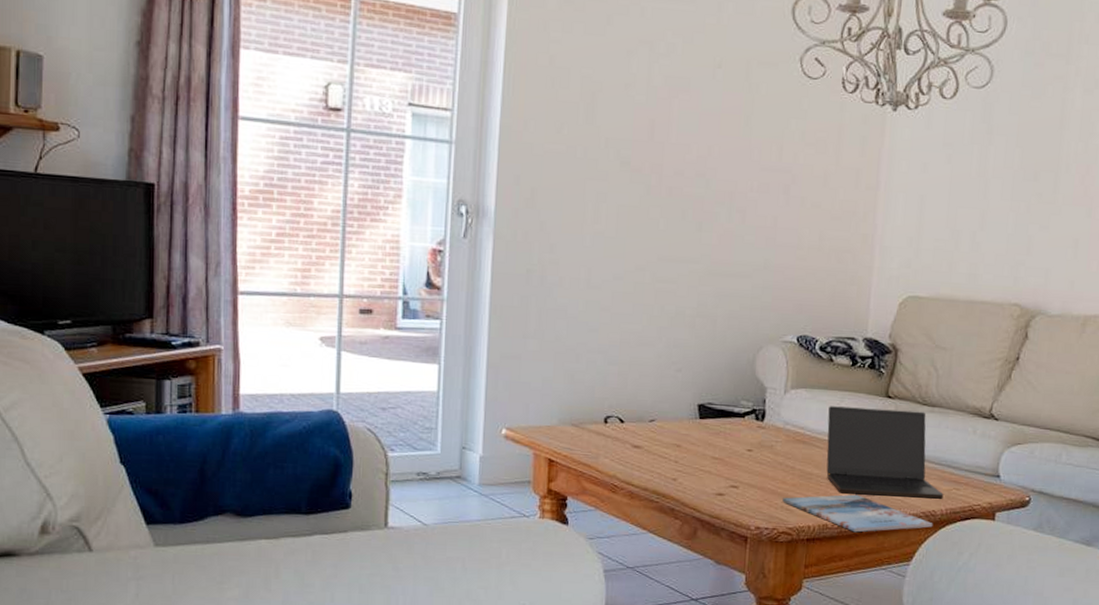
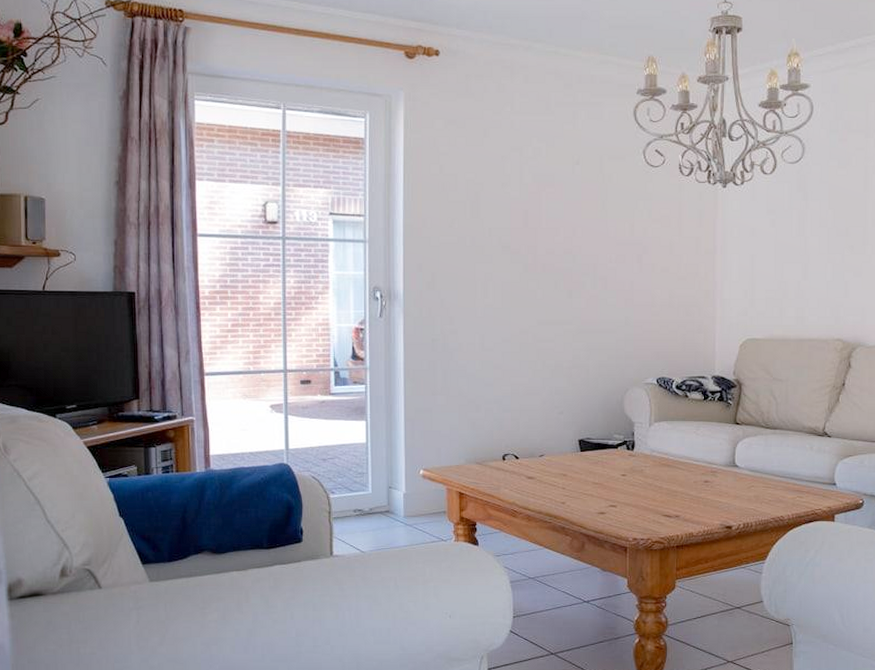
magazine: present [782,494,933,533] -> none [654,506,782,538]
laptop: present [826,406,944,499] -> none [687,434,789,506]

